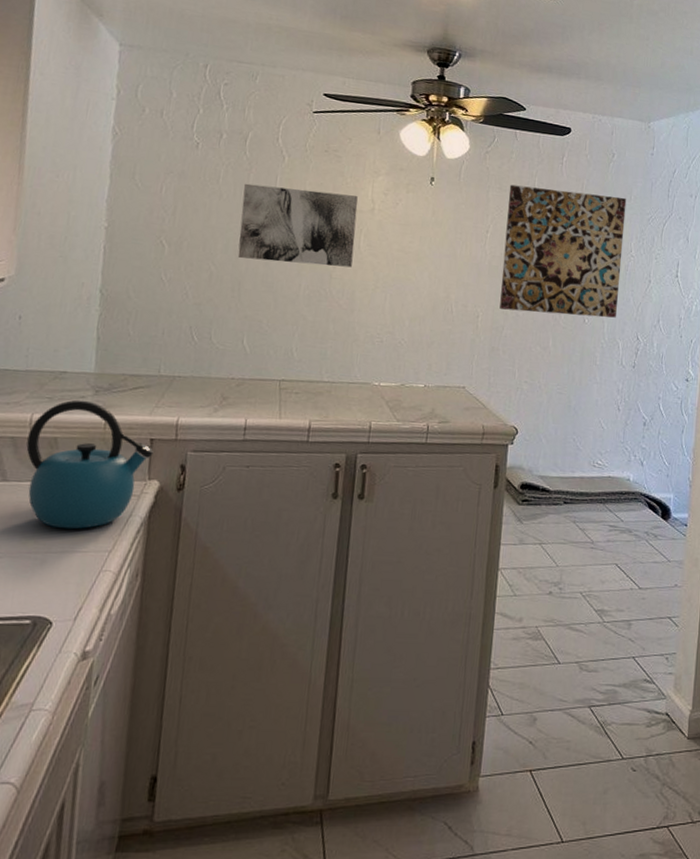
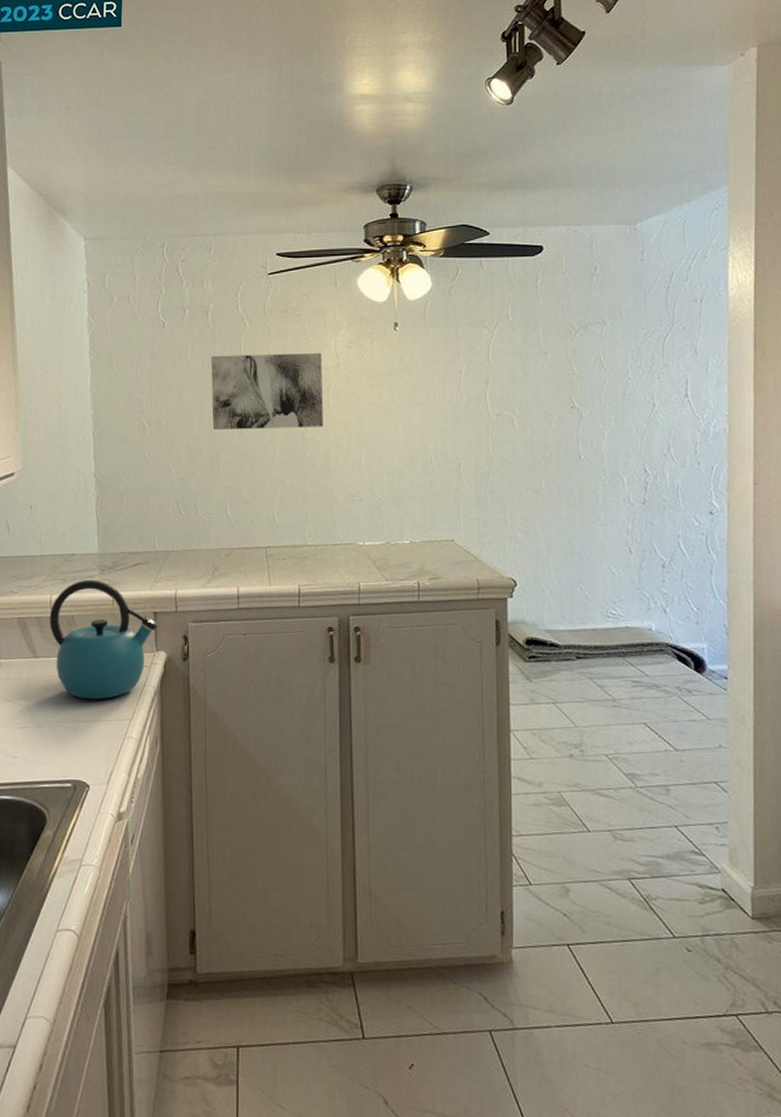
wall art: present [500,184,627,318] -> none [480,314,618,454]

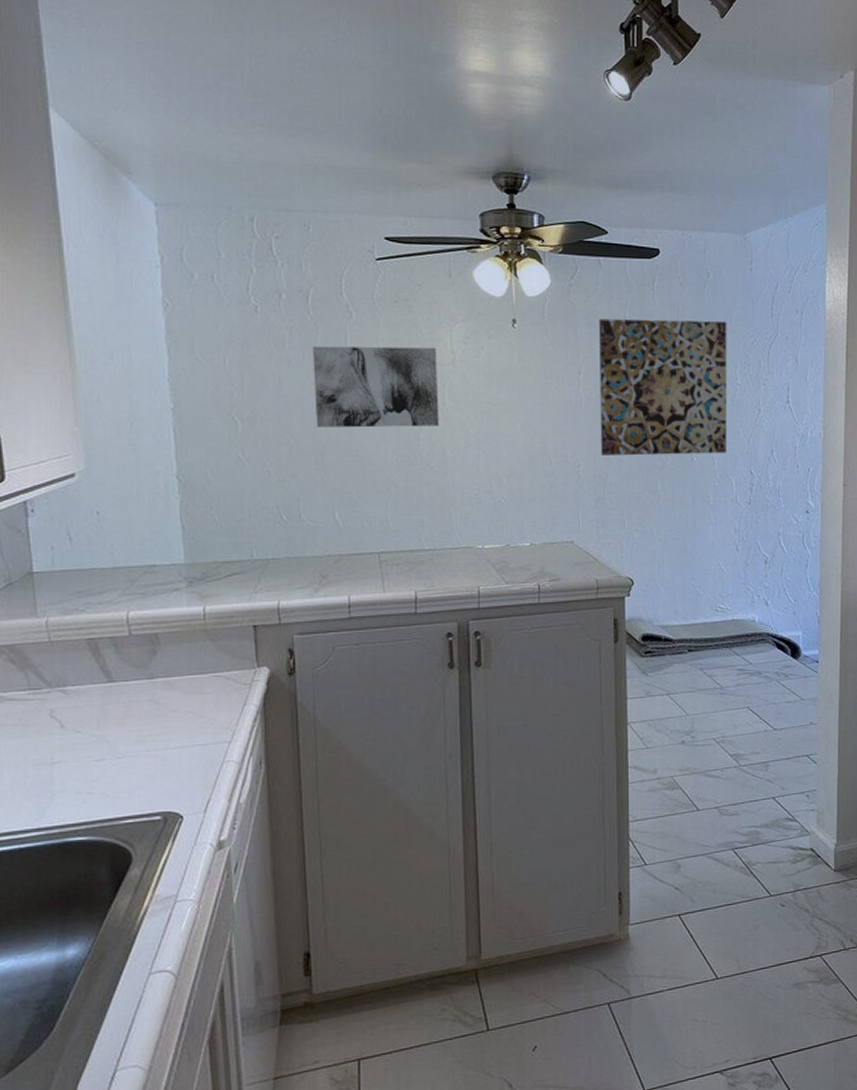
kettle: present [50,579,158,700] -> none [127,592,259,724]
wall art: none [480,314,618,454] -> present [598,318,727,456]

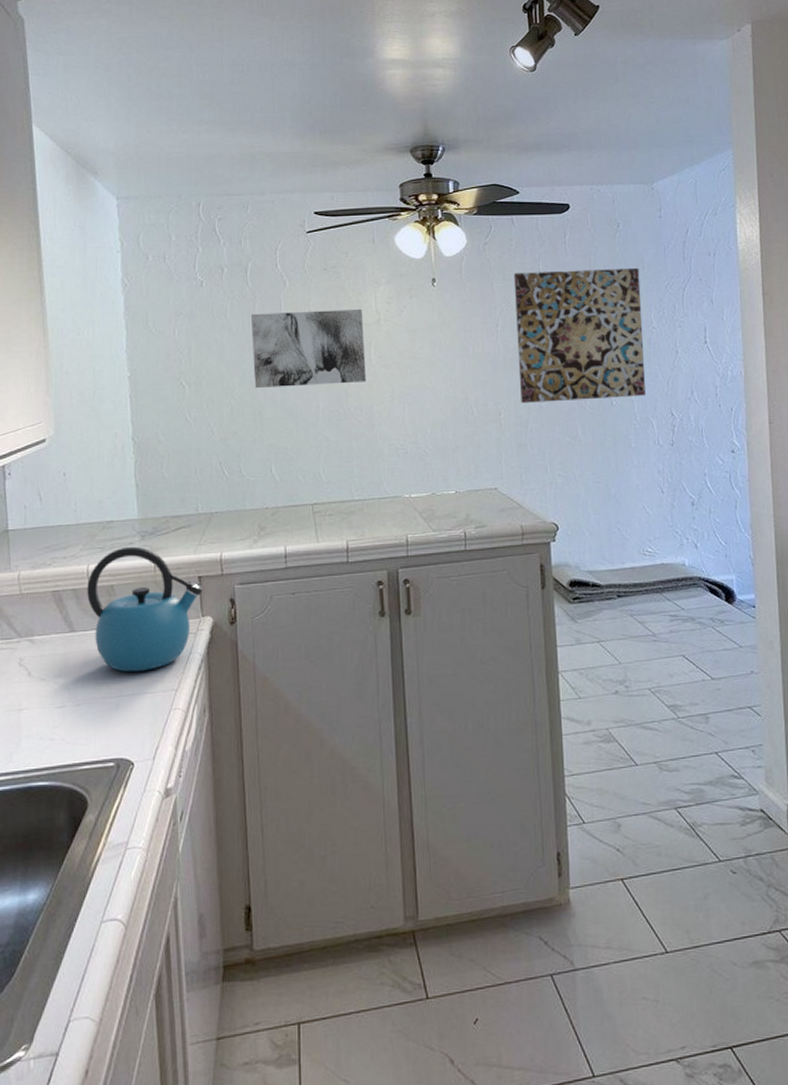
kettle: none [127,592,259,724] -> present [87,546,203,673]

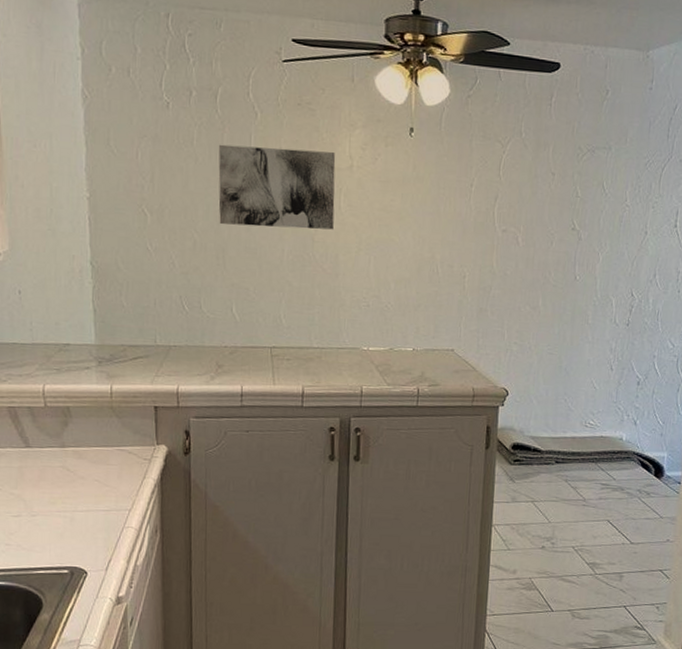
kettle: present [87,546,203,673] -> none [43,370,159,491]
wall art: present [513,267,645,403] -> none [487,131,622,274]

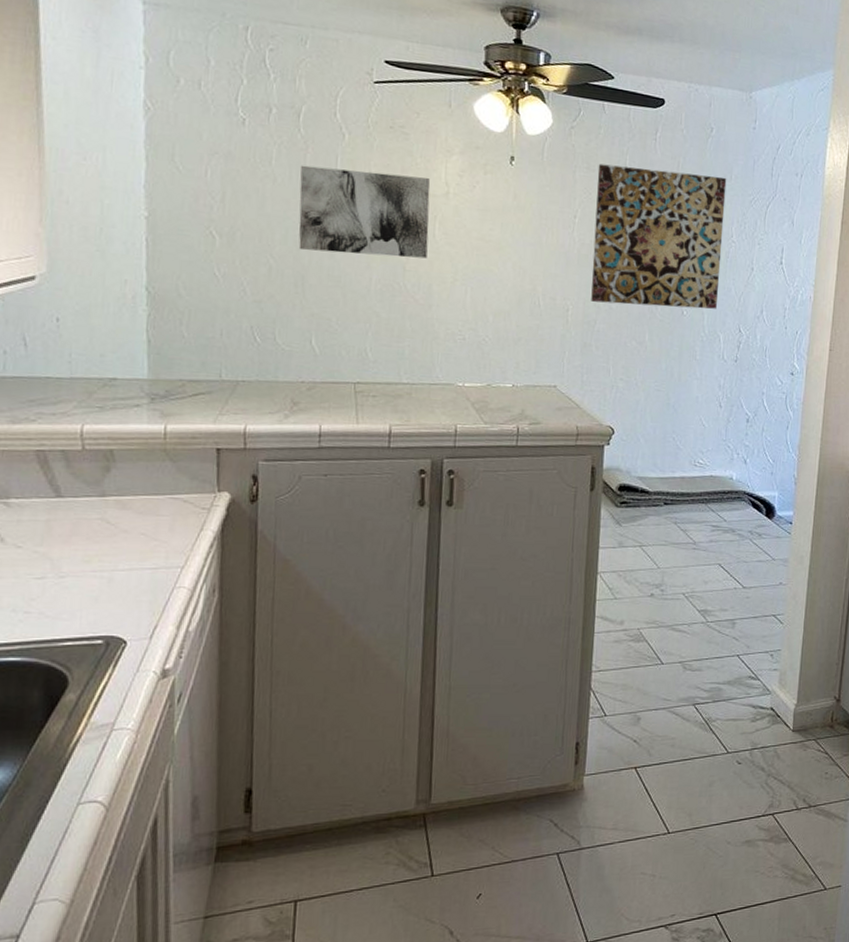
wall art: none [487,131,622,274] -> present [591,163,727,309]

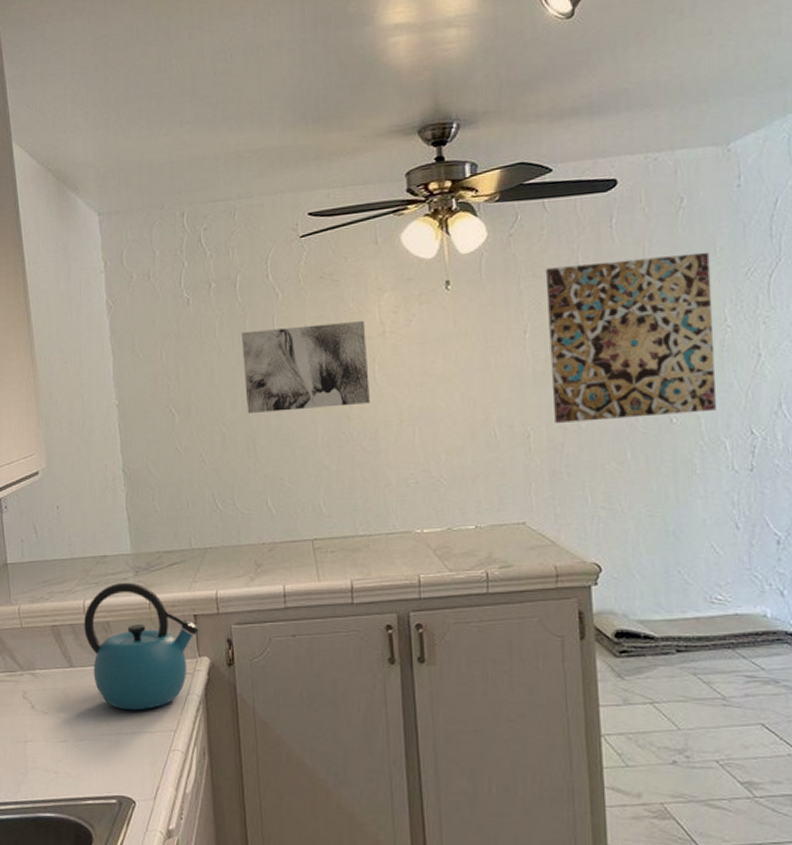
kettle: none [79,408,221,546] -> present [84,582,199,711]

